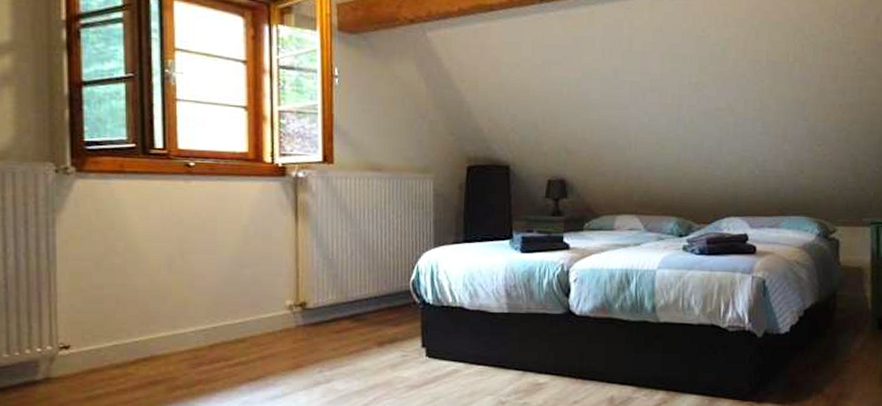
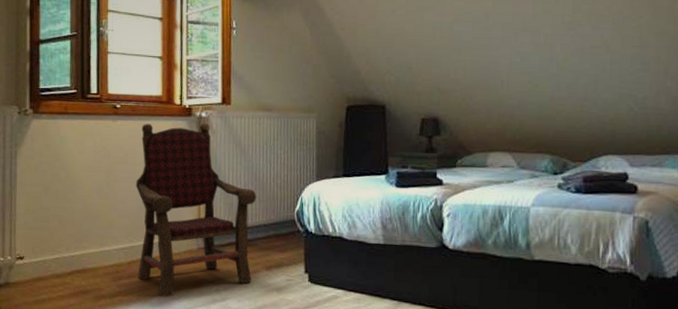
armchair: none [217,184,366,383] -> present [136,123,257,297]

